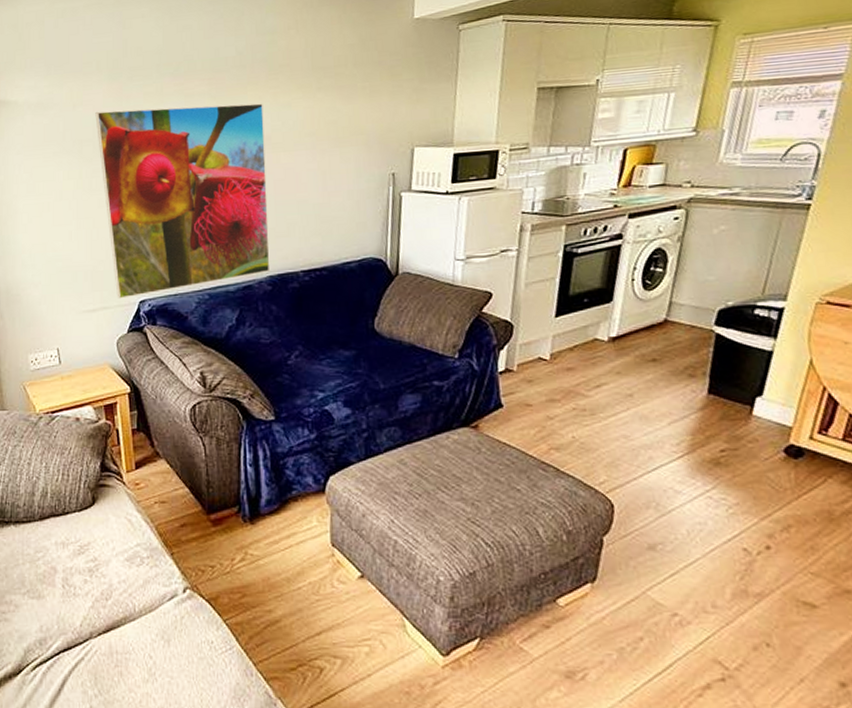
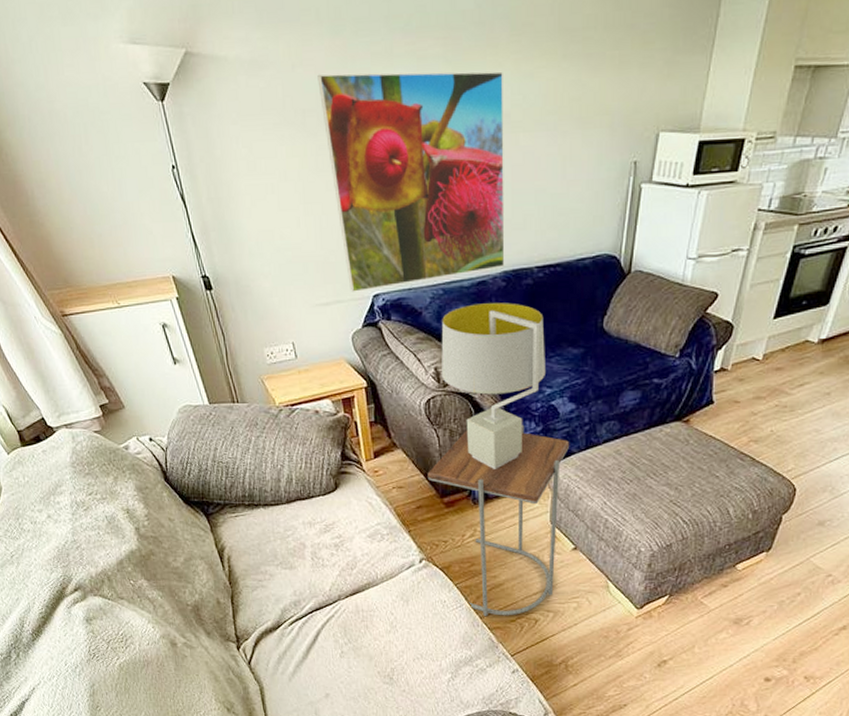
side table: none [192,431,348,664] -> present [427,424,570,617]
table lamp: none [207,306,317,481] -> present [441,303,545,469]

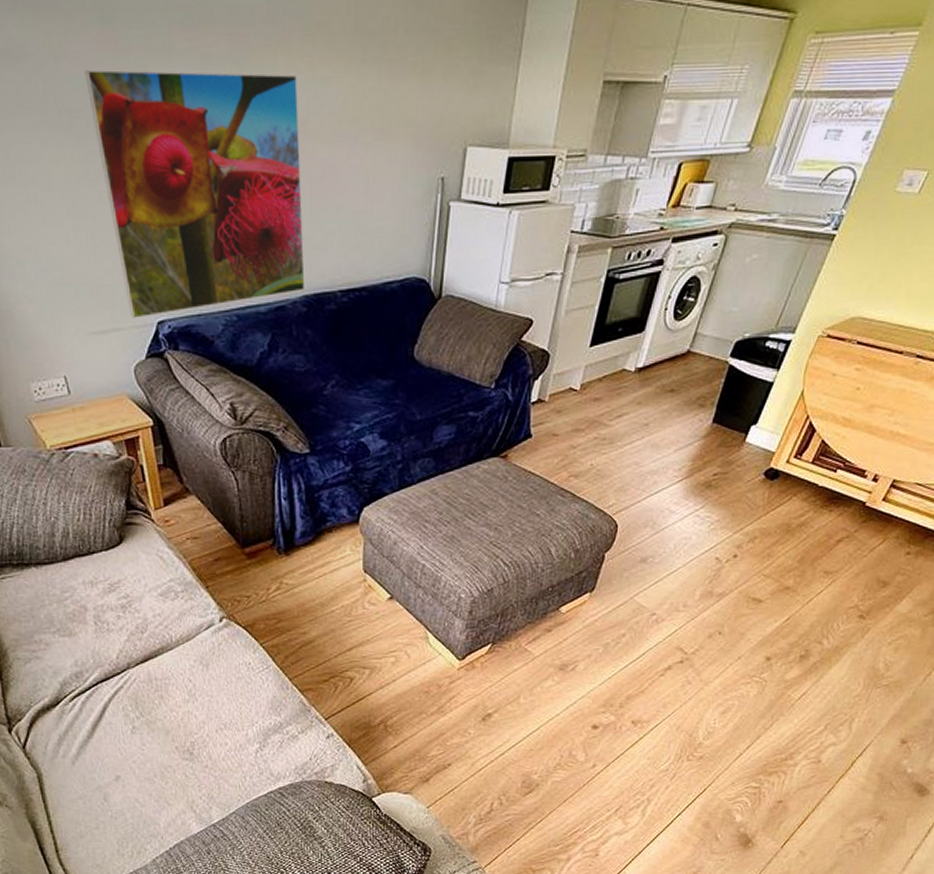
side table: present [427,424,570,617] -> none [225,464,382,678]
table lamp: present [441,303,545,469] -> none [237,330,353,514]

